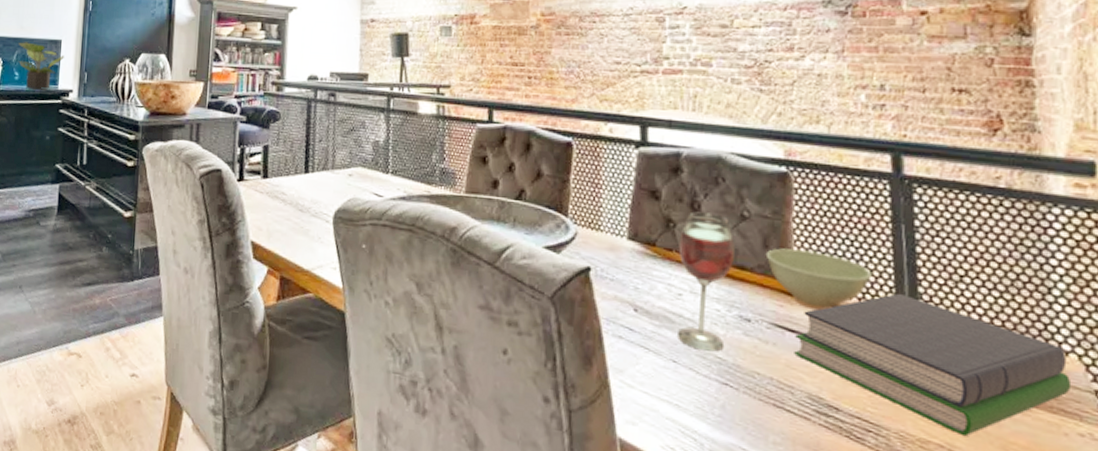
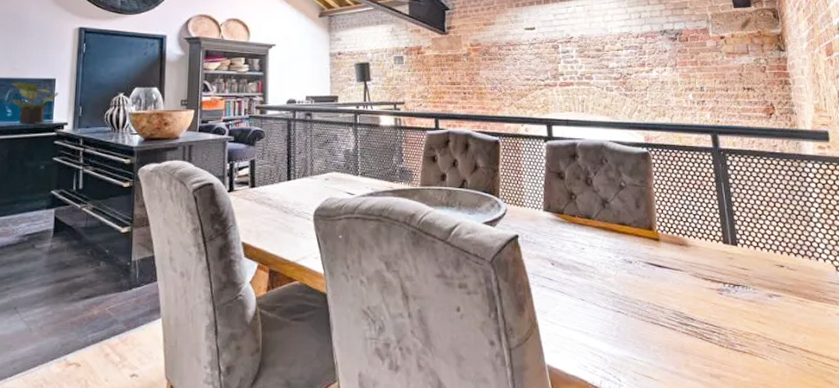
wineglass: present [678,211,736,352] -> none [579,186,618,288]
bowl: present [765,248,872,311] -> none [638,207,706,249]
book: present [794,293,1072,436] -> none [662,231,830,325]

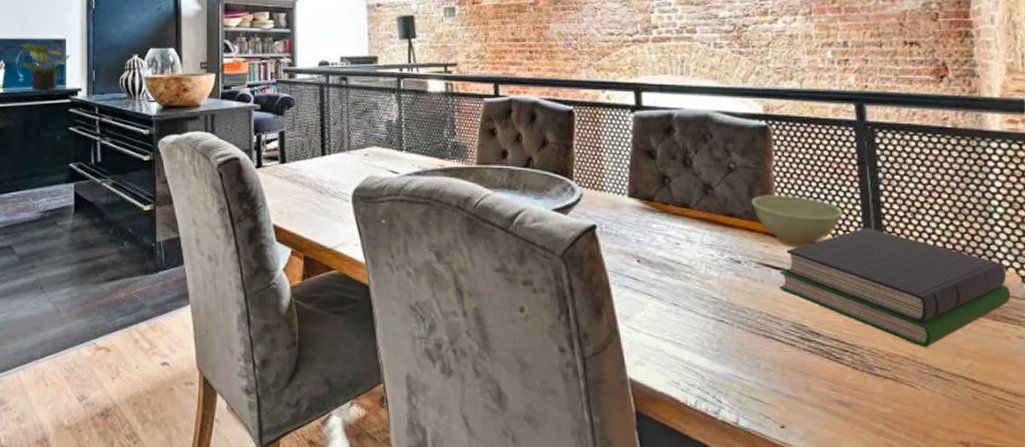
bowl: none [638,207,706,249] -> present [751,195,843,248]
book: none [662,231,830,325] -> present [779,227,1011,347]

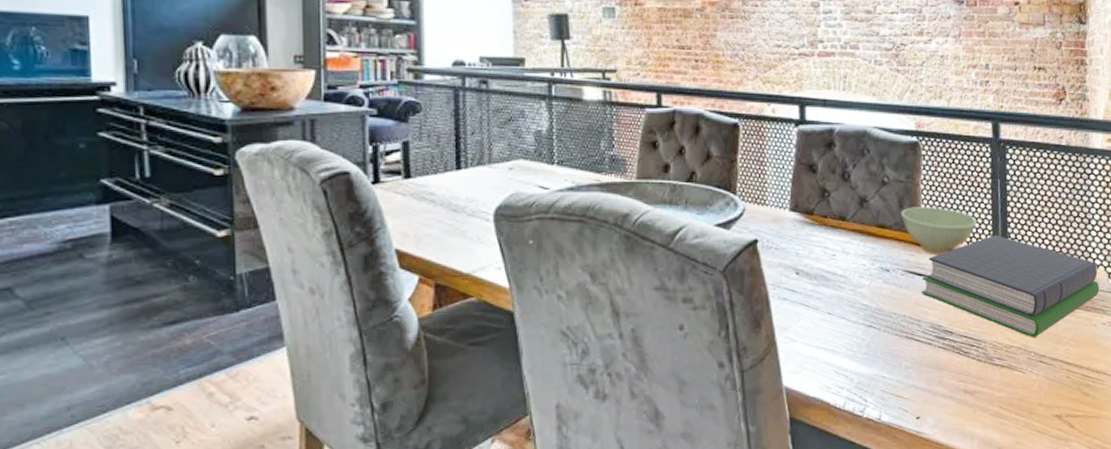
potted plant: present [19,43,70,90] -> none [11,18,96,83]

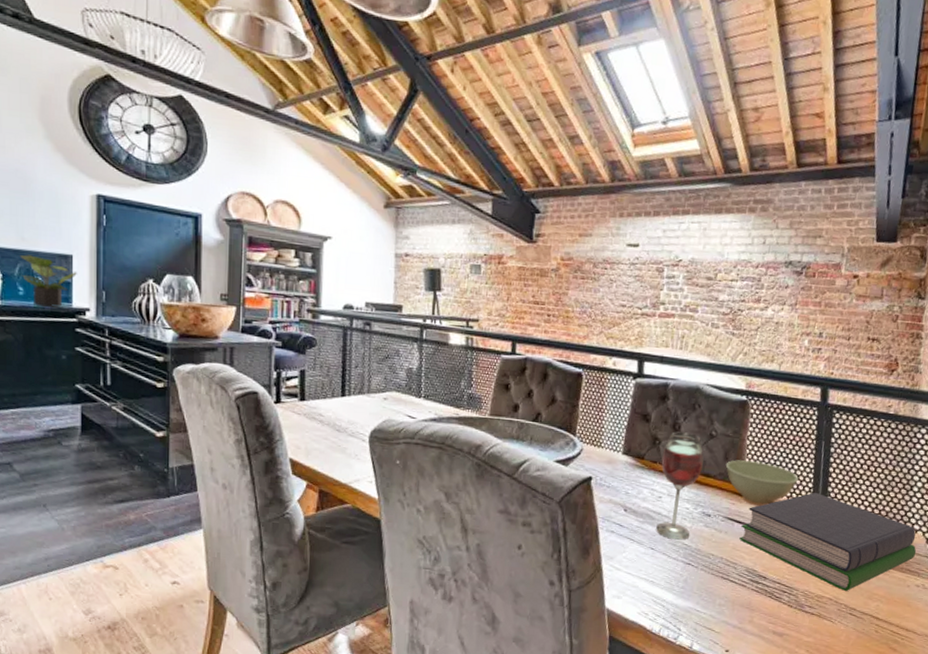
potted plant: none [11,18,96,83] -> present [19,254,77,308]
wineglass: none [832,181,878,301] -> present [656,431,704,540]

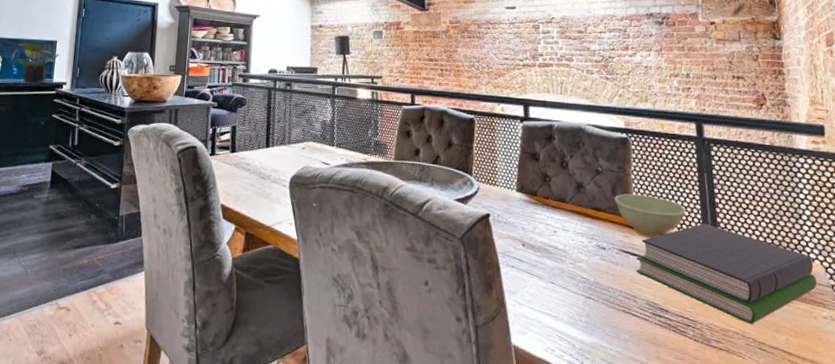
wineglass: present [656,431,704,540] -> none [553,169,594,274]

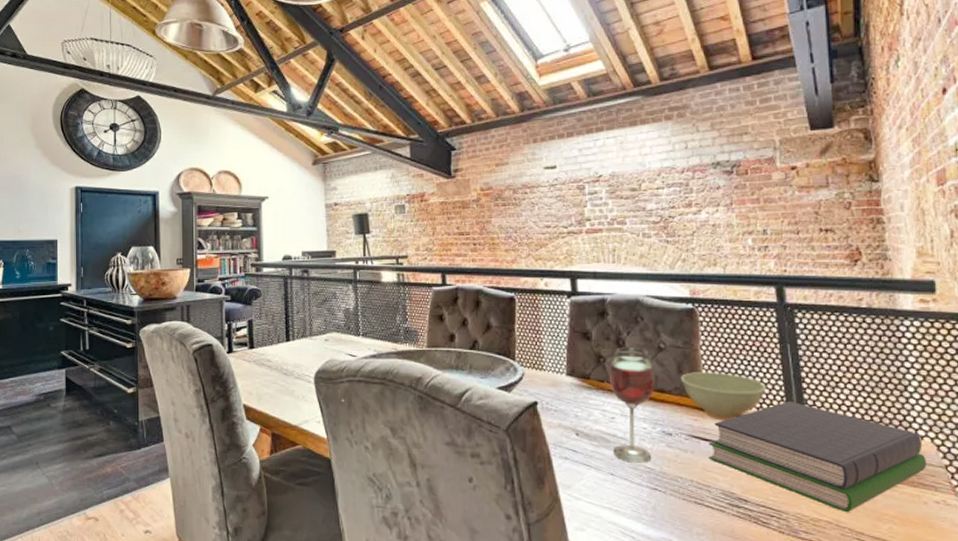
potted plant: present [16,42,59,83] -> none [16,244,61,286]
wineglass: none [553,169,594,274] -> present [609,347,656,463]

